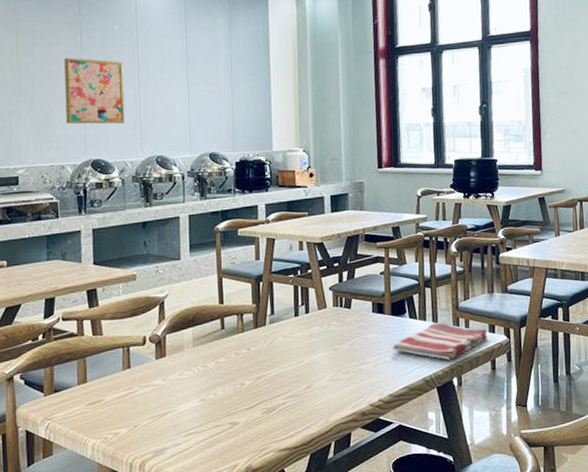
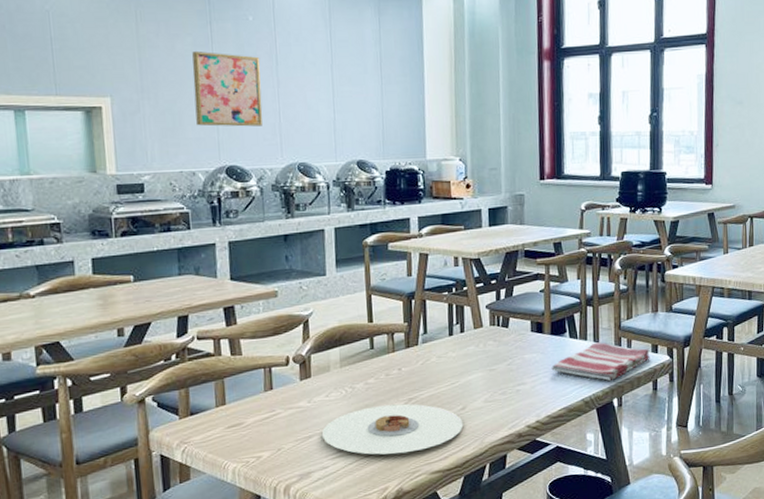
plate: none [175,382,309,432] -> present [321,403,464,455]

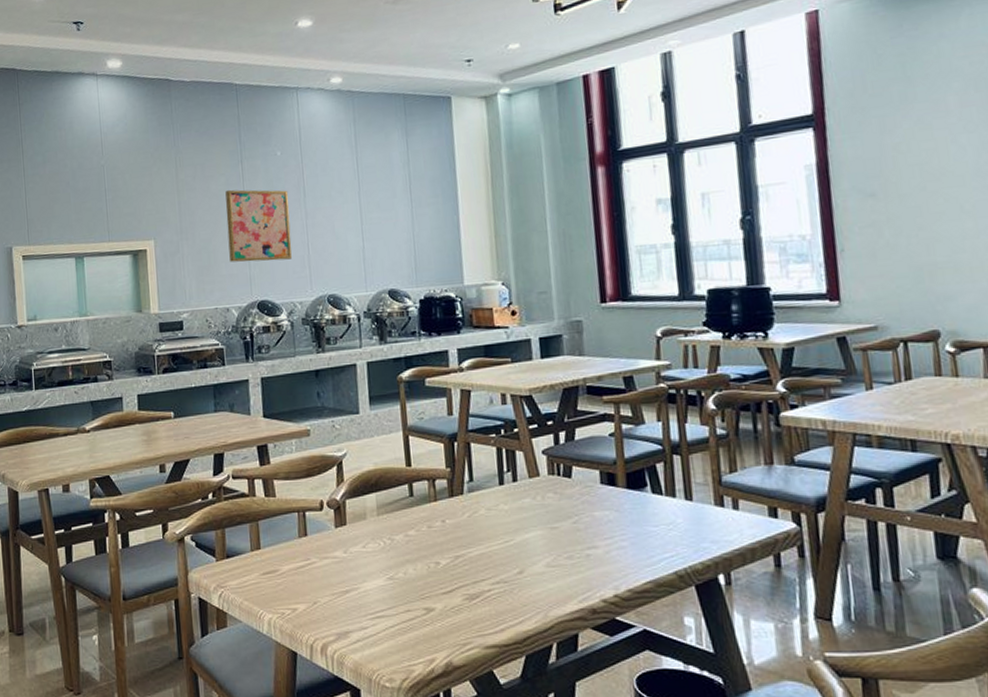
plate: present [321,403,464,455] -> none [359,561,522,621]
dish towel: present [551,342,650,381] -> none [630,500,768,550]

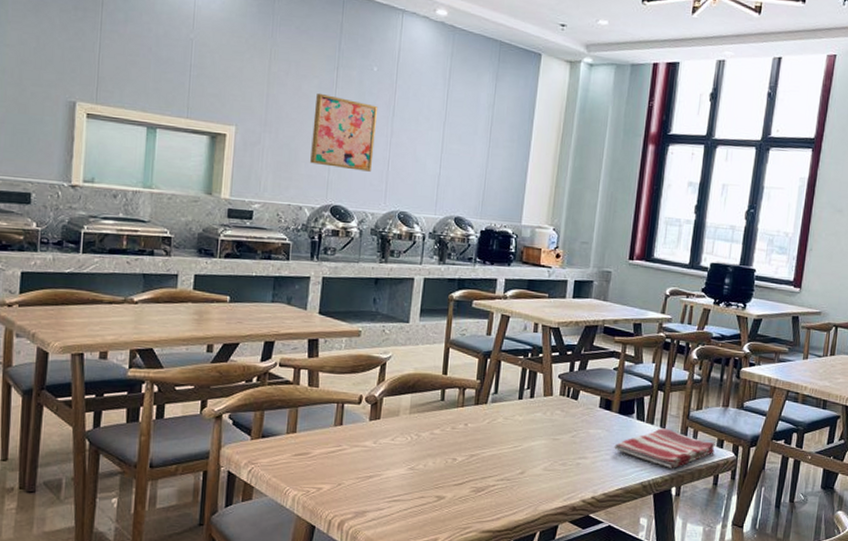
dish towel: none [630,500,768,550] -> present [614,428,715,468]

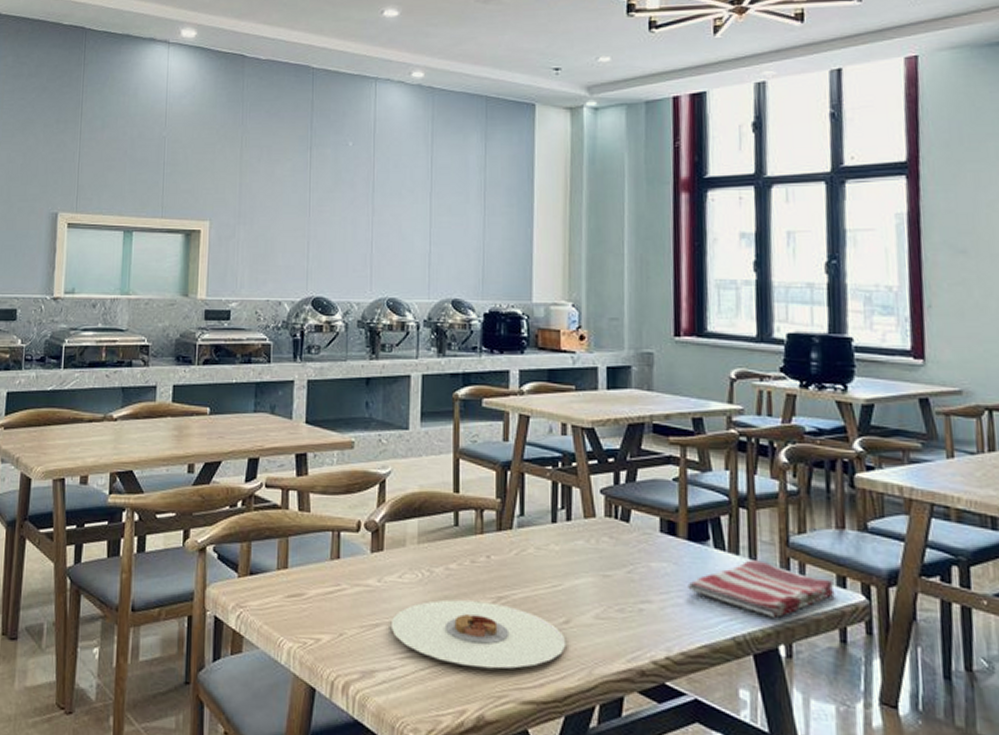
wall art: present [310,93,379,172] -> none [288,176,357,256]
plate: none [382,457,520,508] -> present [390,599,566,669]

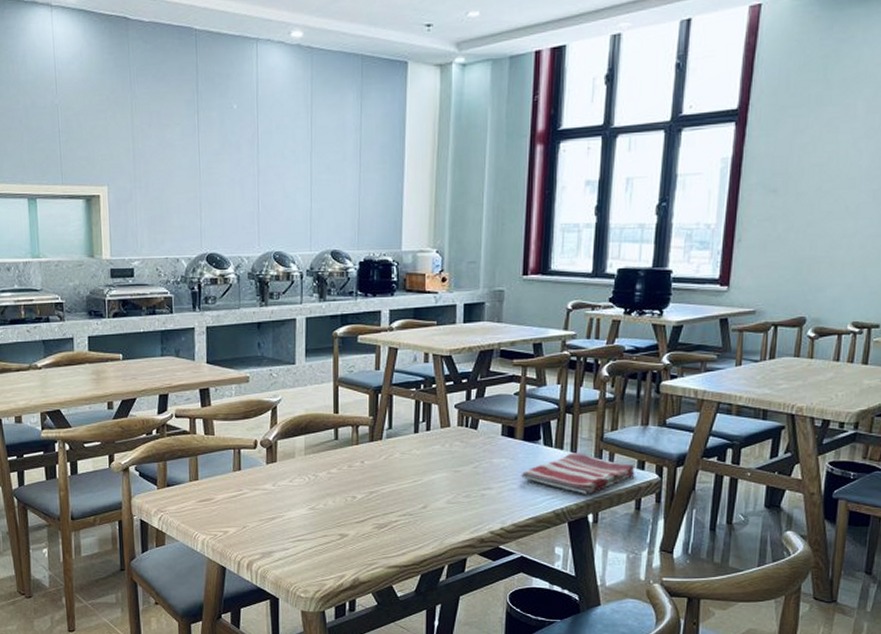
plate: present [390,599,566,669] -> none [284,496,424,545]

